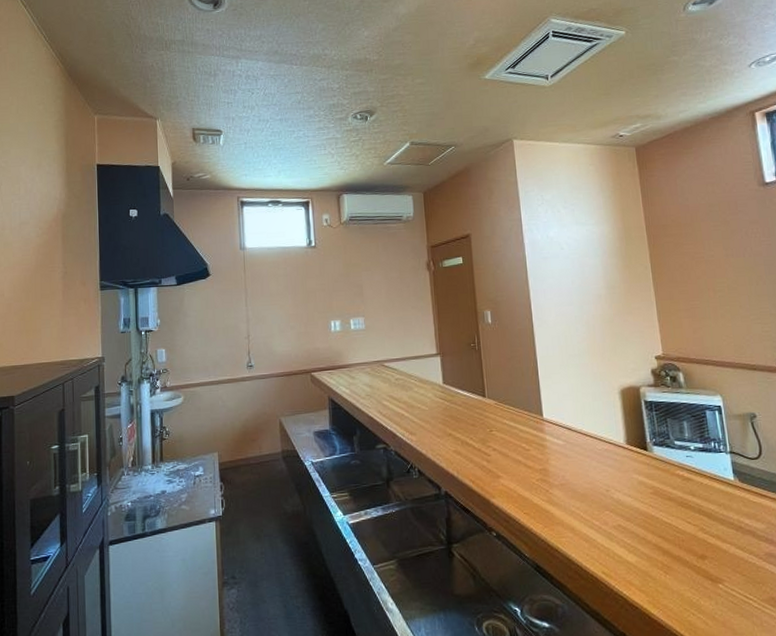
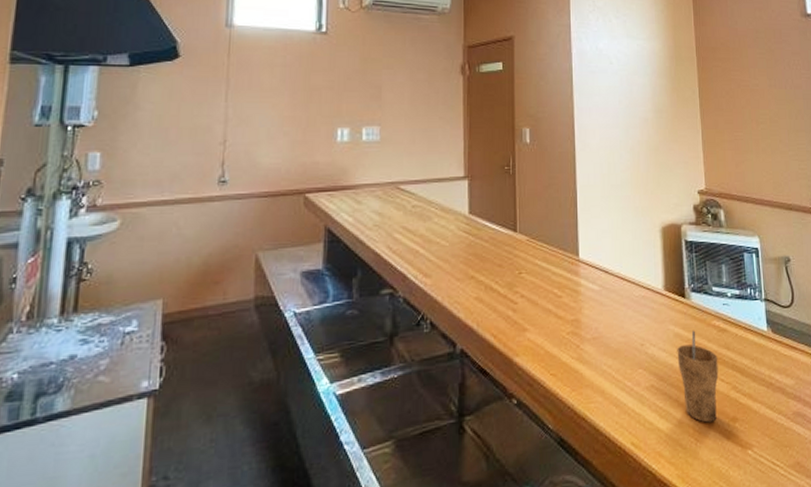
cup: none [641,479,685,559] -> present [677,330,719,423]

